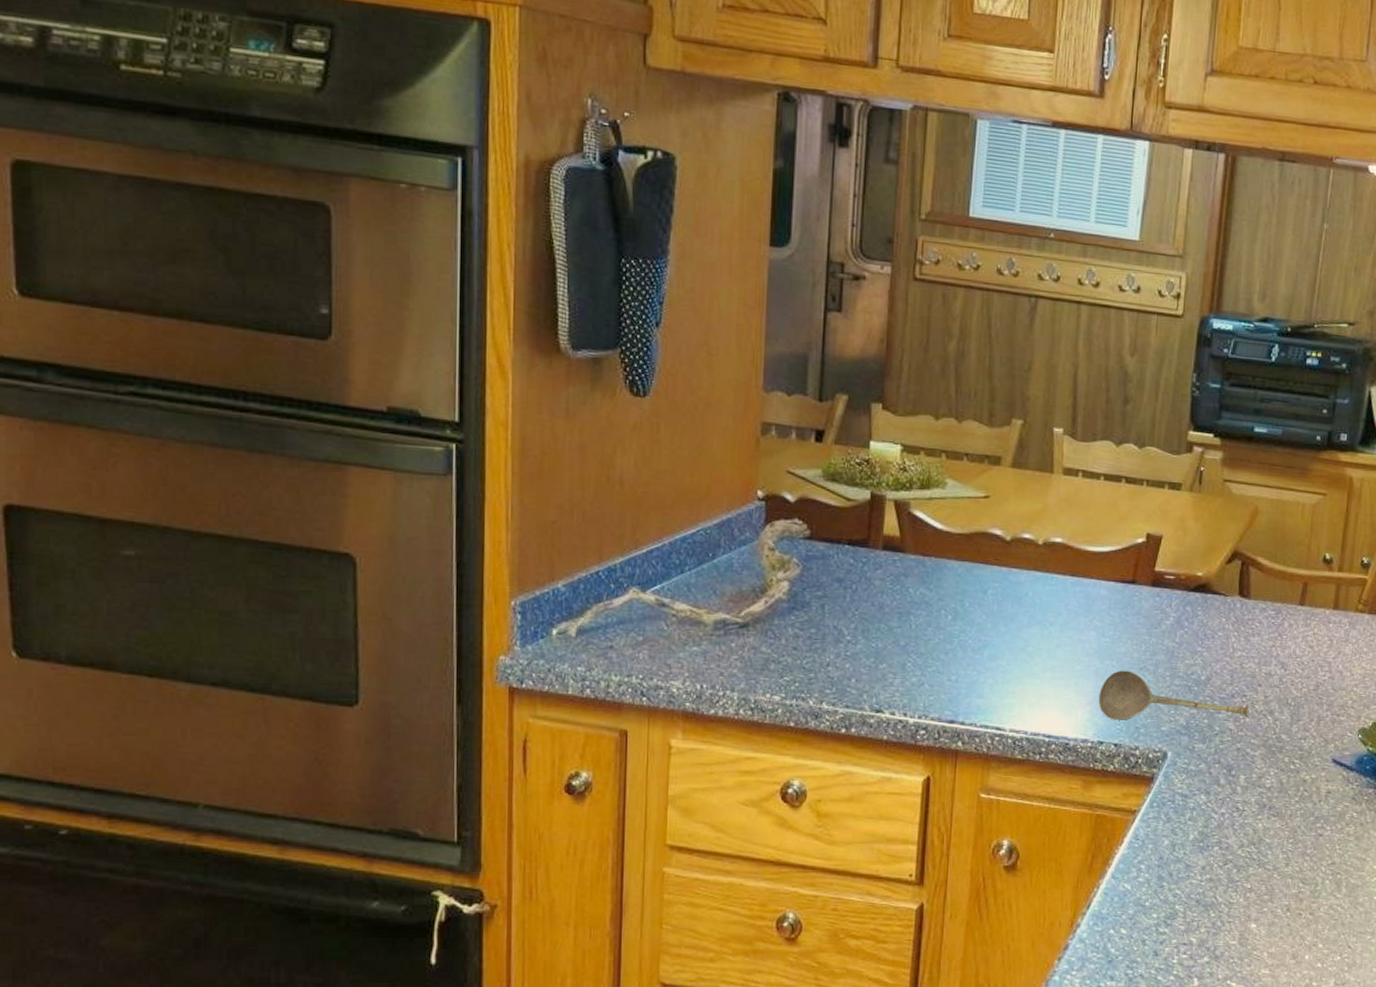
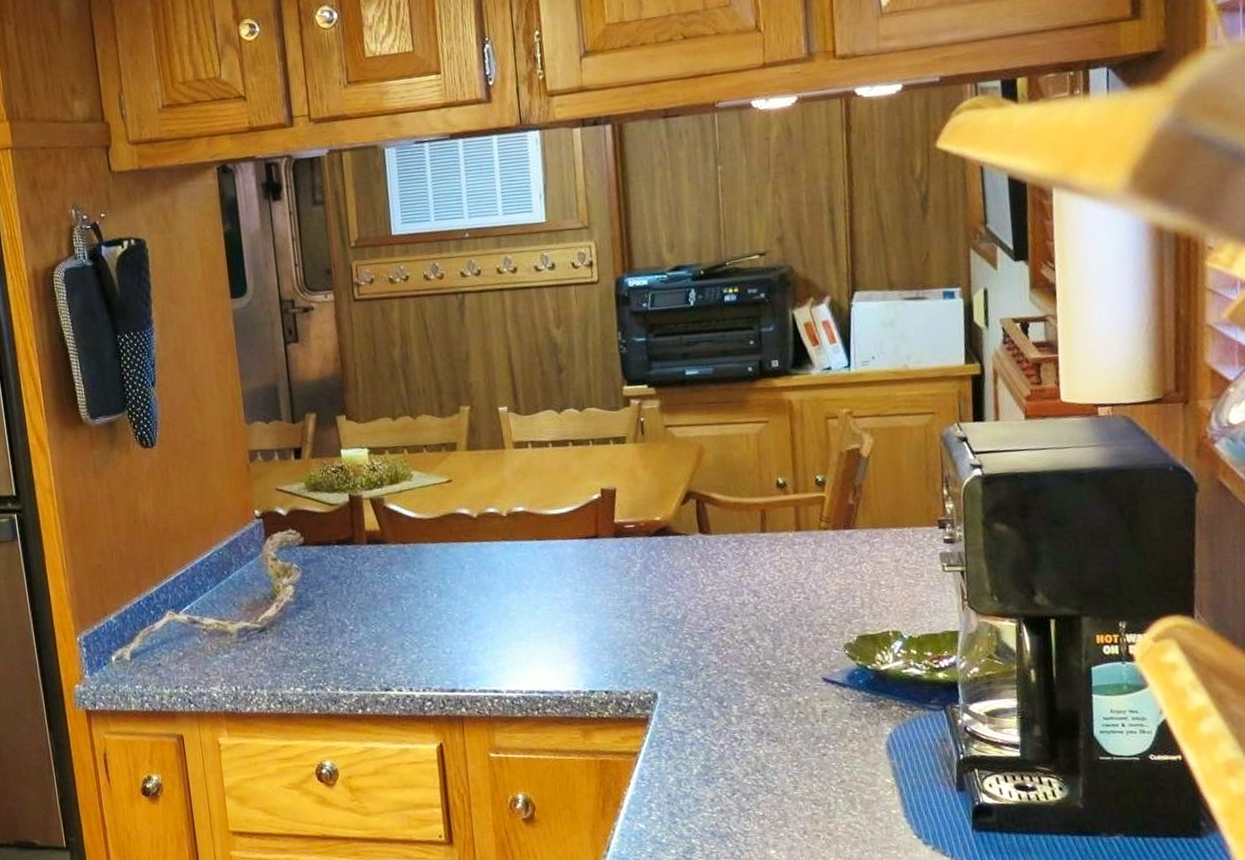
soupspoon: present [1098,670,1250,720] -> none [582,620,730,669]

